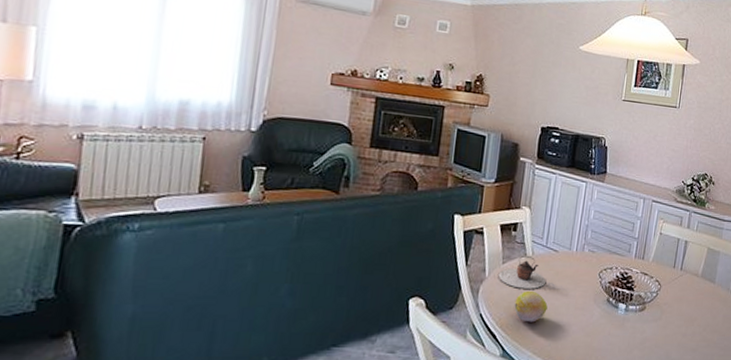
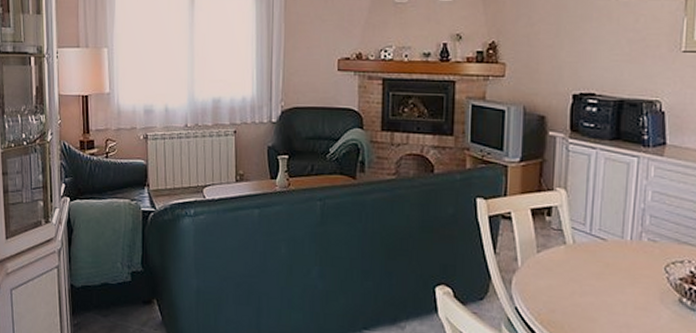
teapot: present [498,255,546,289] -> none [533,243,594,283]
fruit: present [514,290,548,323] -> none [555,284,598,321]

